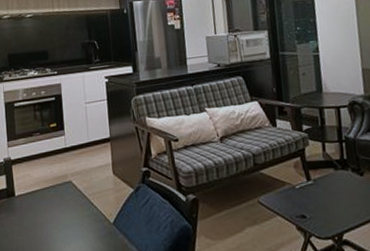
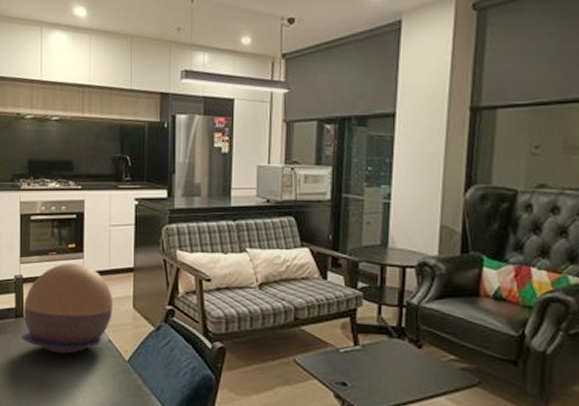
decorative bowl: none [13,140,95,226] -> present [20,263,112,354]

